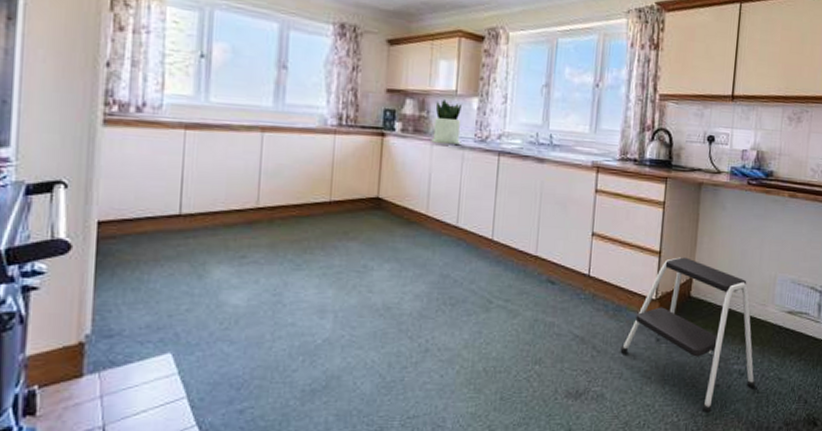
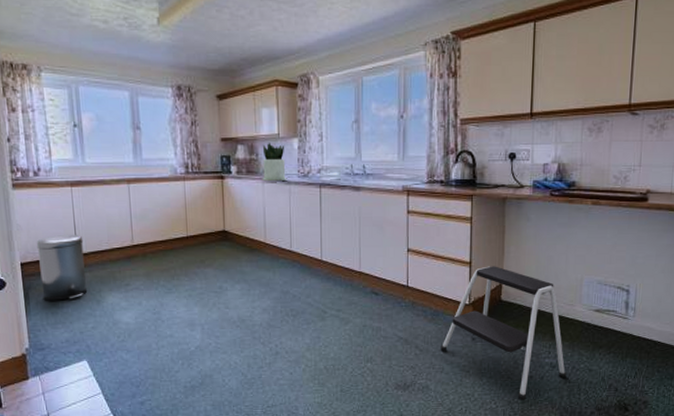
pedal bin: none [122,189,192,275] -> present [36,235,88,302]

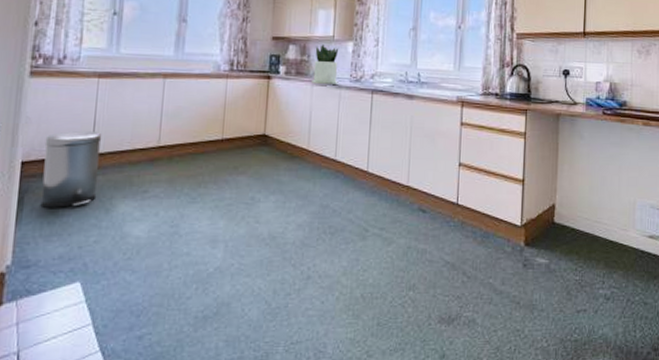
step stool: present [440,266,567,400] -> none [489,185,622,338]

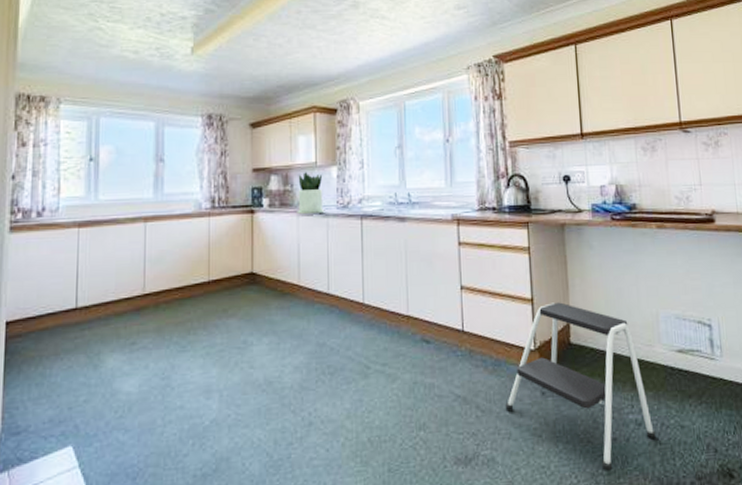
pedal bin: present [40,131,102,209] -> none [27,284,86,370]
step stool: none [489,185,622,338] -> present [505,302,656,471]

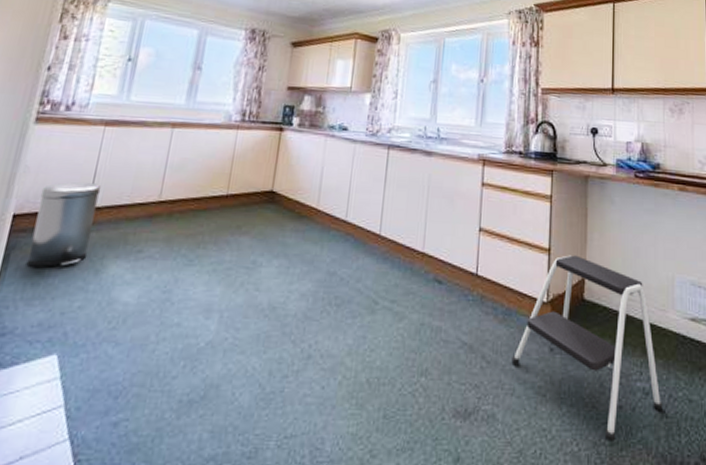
pedal bin: none [27,284,86,370] -> present [26,182,102,269]
planter: present [297,172,325,215] -> none [325,96,356,140]

